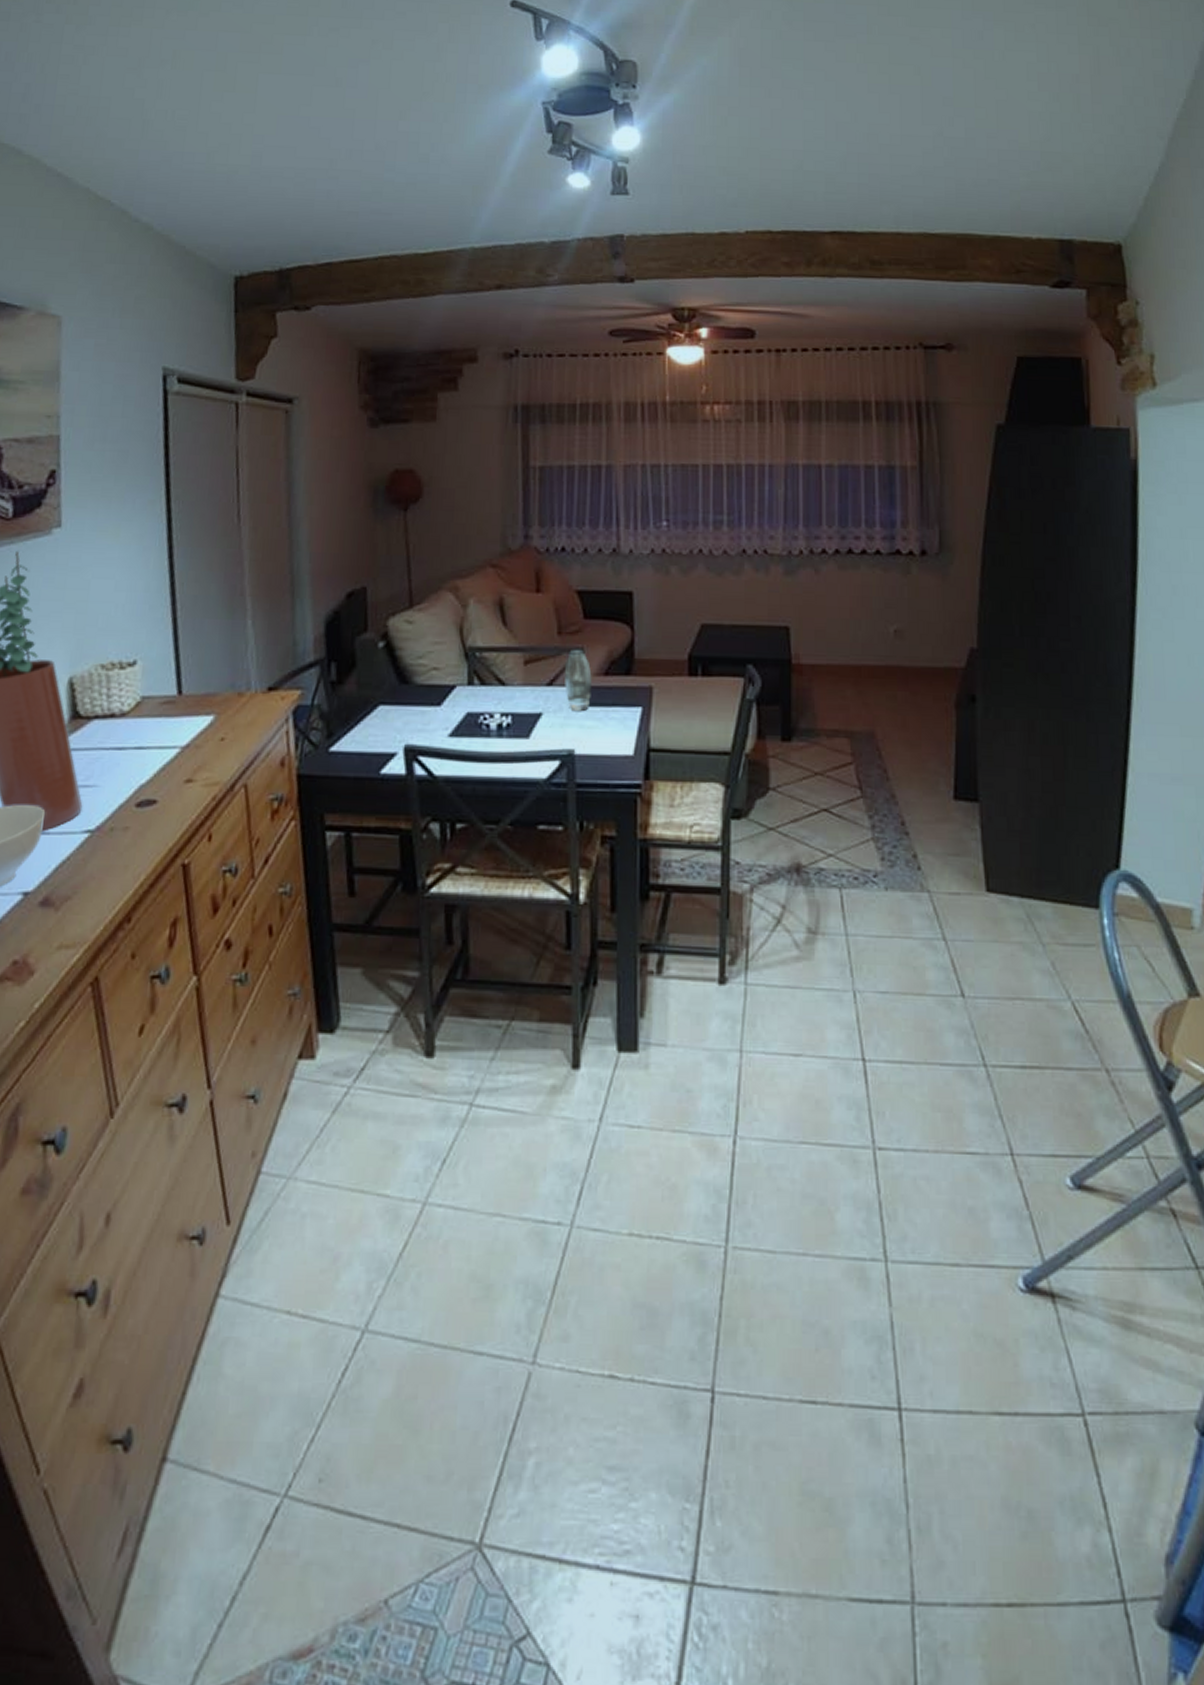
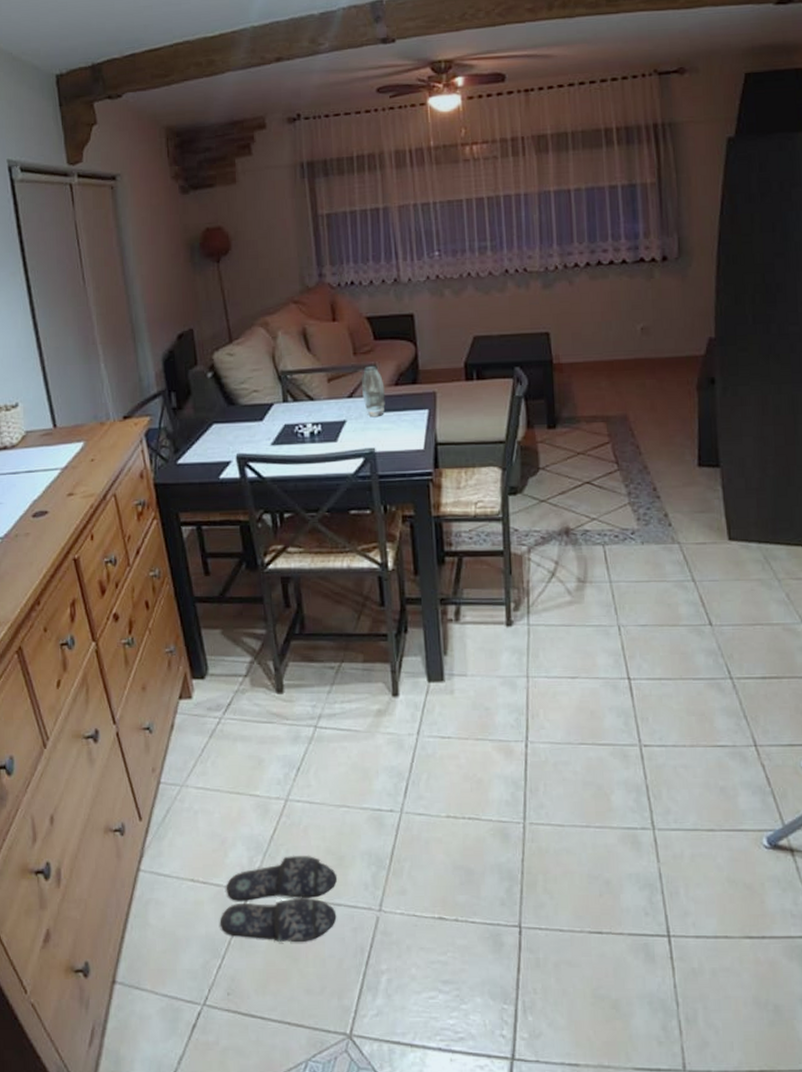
slippers: none [320,1280,482,1405] -> present [221,855,337,942]

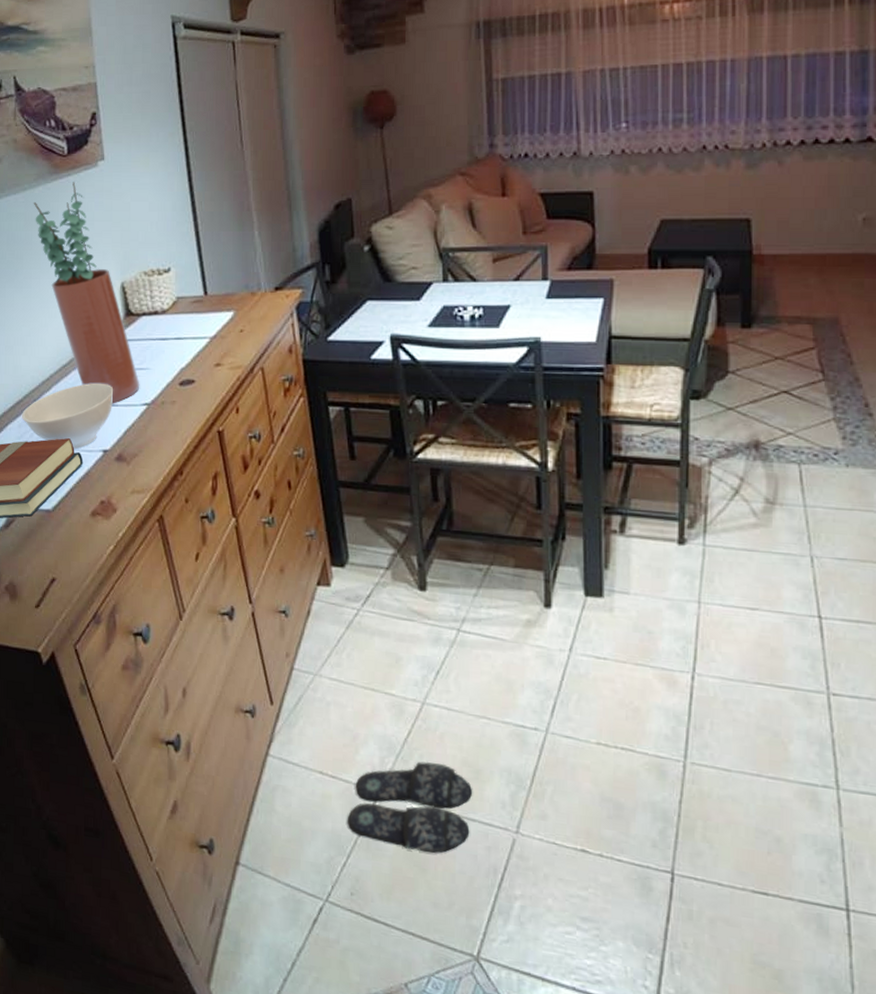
vase: present [362,365,385,418] -> none [530,247,556,304]

